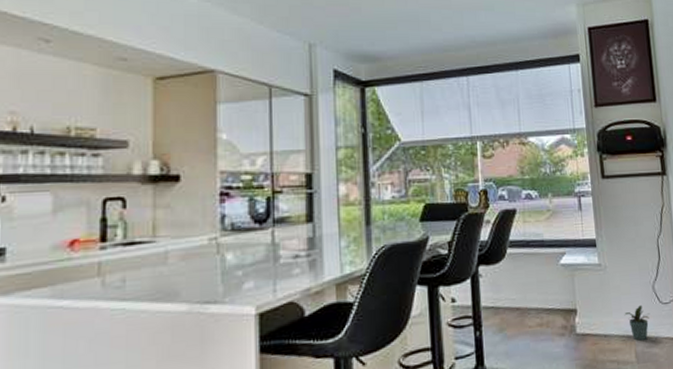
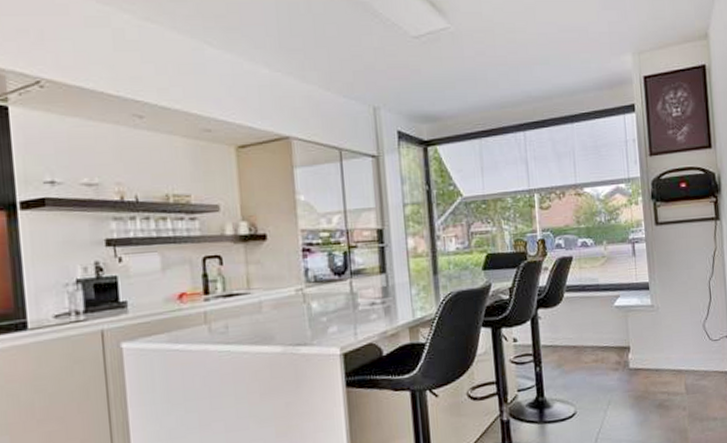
potted plant: present [624,305,650,341] -> none [675,342,700,374]

